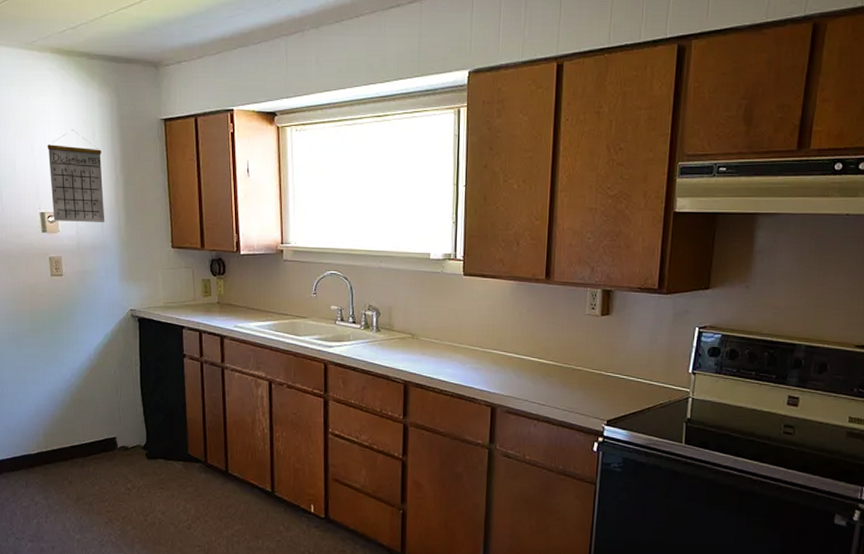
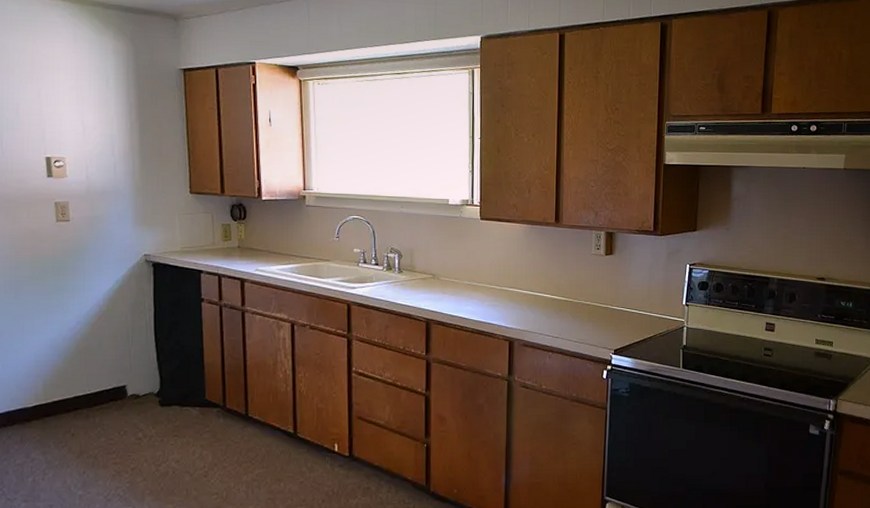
calendar: present [47,130,105,222] -> none [55,76,118,168]

